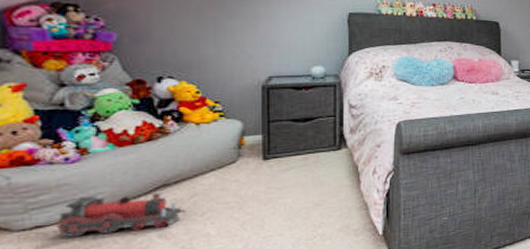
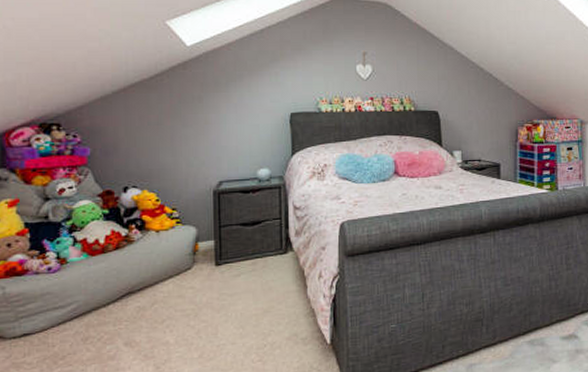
toy train: present [56,193,186,238] -> none [40,301,148,345]

